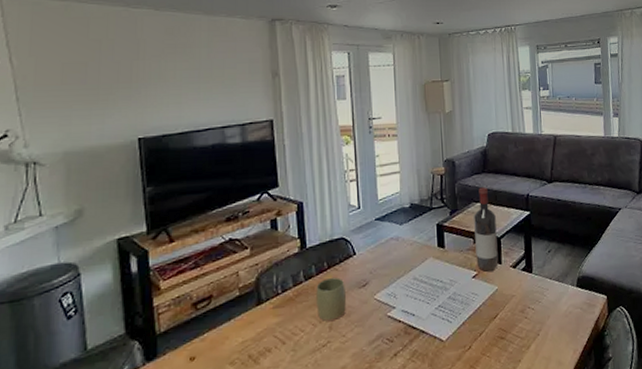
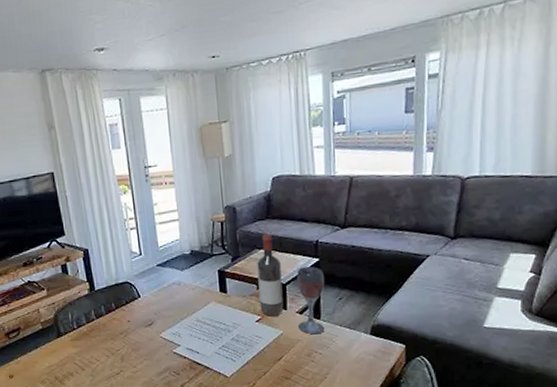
mug: present [316,277,346,321] -> none [106,317,135,354]
cup: none [510,220,536,289] -> present [297,267,325,335]

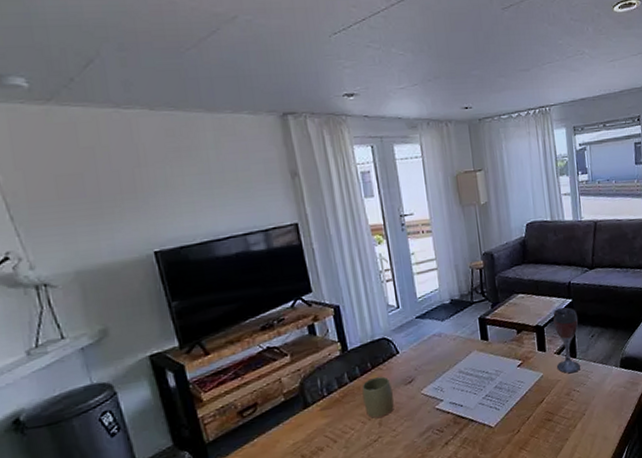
mug: none [106,317,135,354] -> present [362,376,394,419]
wine bottle: present [257,233,284,317] -> none [516,278,543,360]

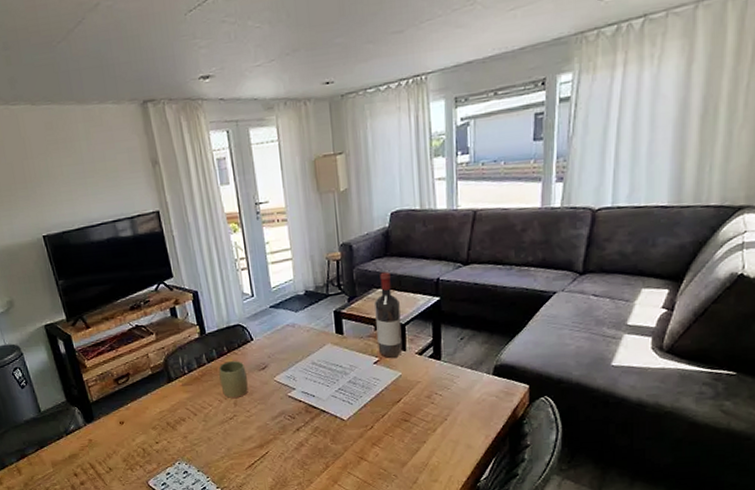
wine bottle: none [516,278,543,360] -> present [374,272,403,358]
cup: present [553,307,580,374] -> none [416,306,446,376]

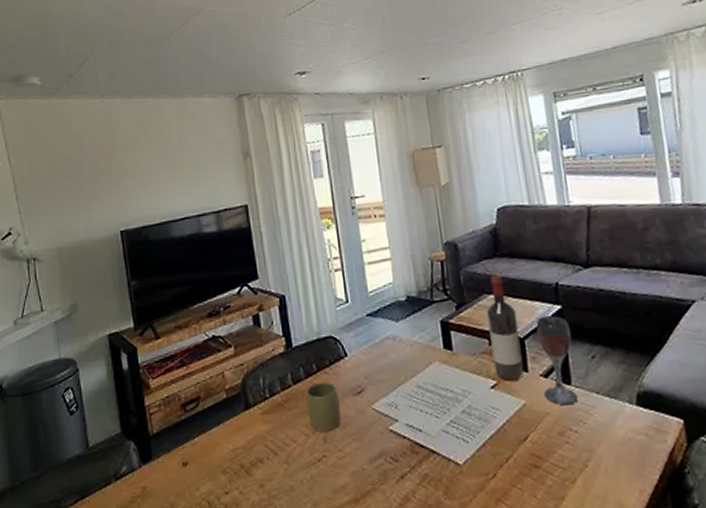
cup: none [416,306,446,376] -> present [536,316,578,406]

